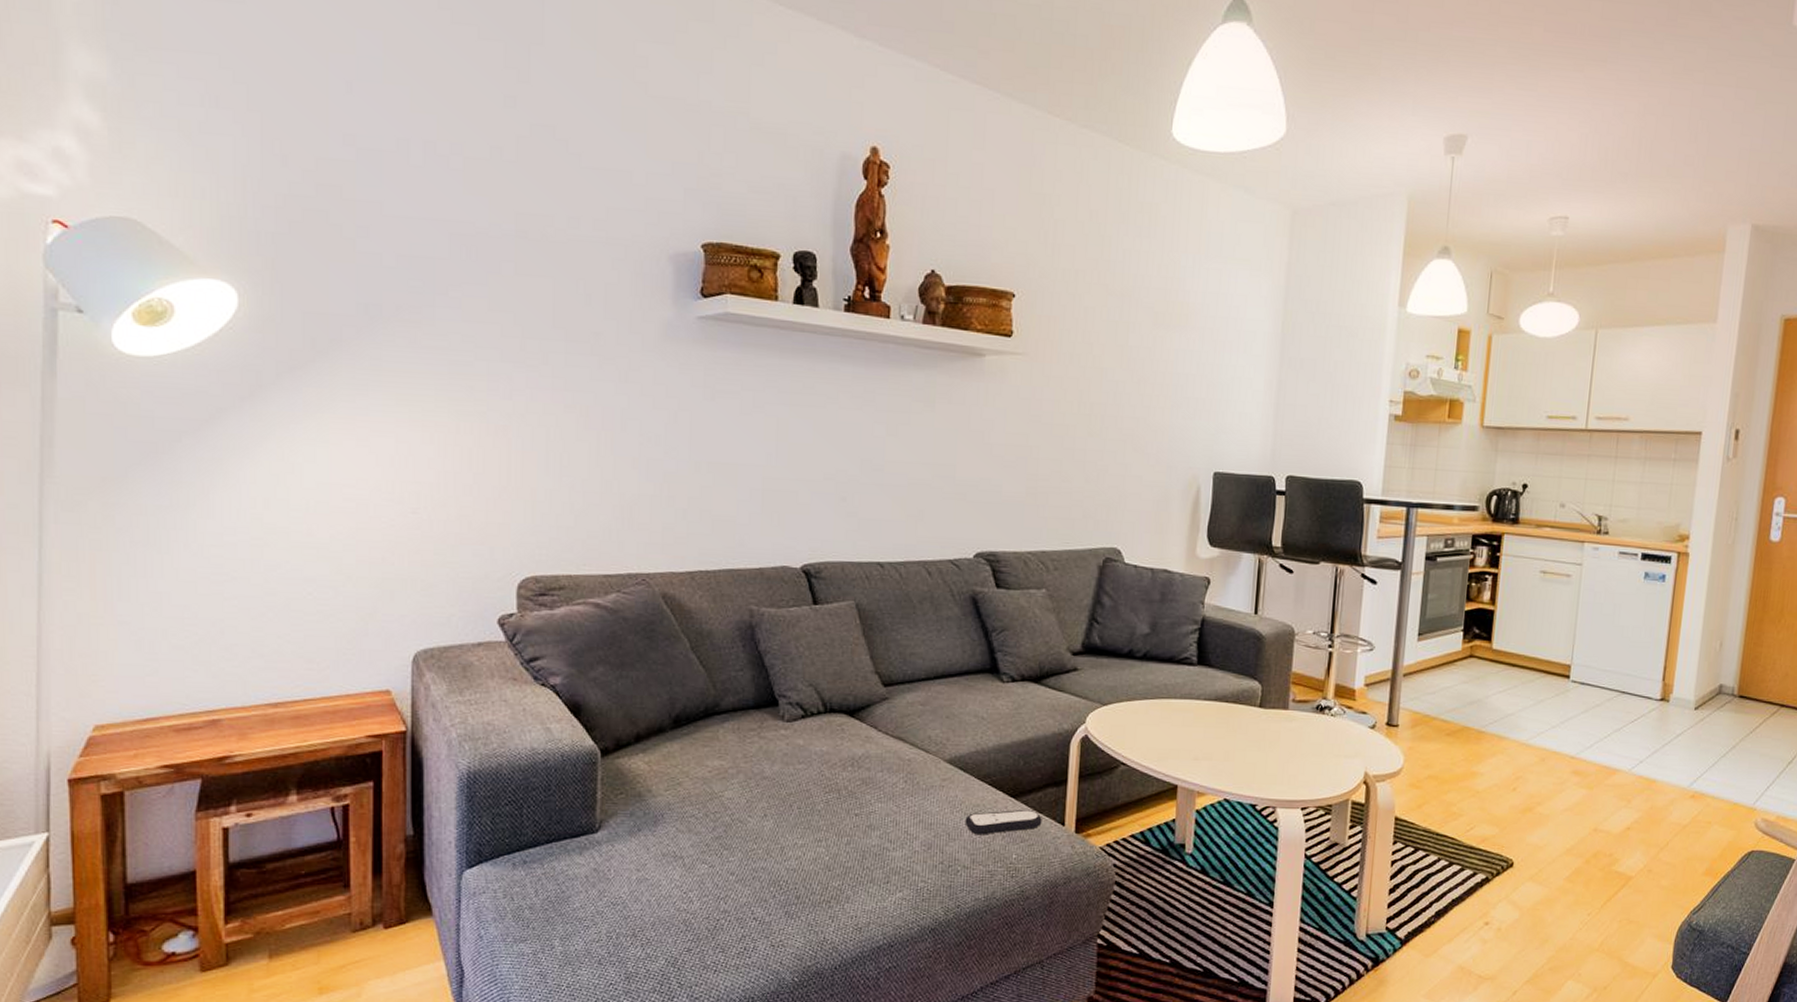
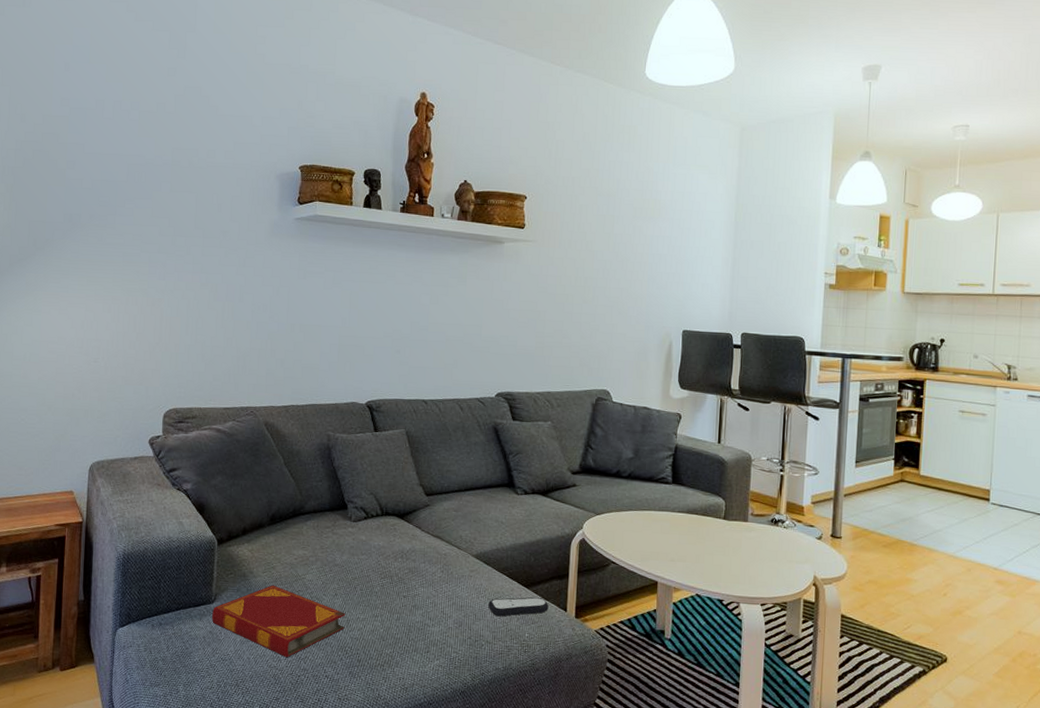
hardback book: none [597,806,779,898] -> present [212,585,346,658]

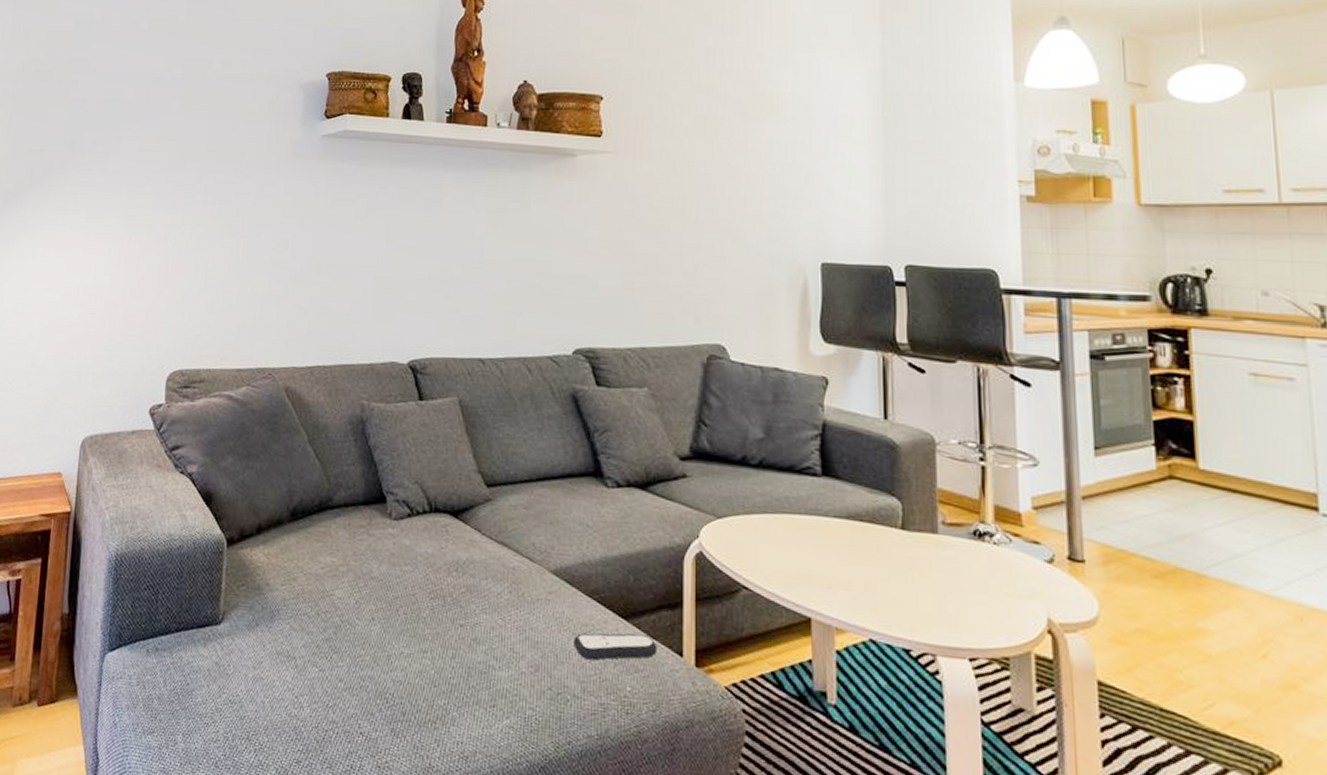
hardback book: present [212,585,346,658] -> none [219,602,386,704]

